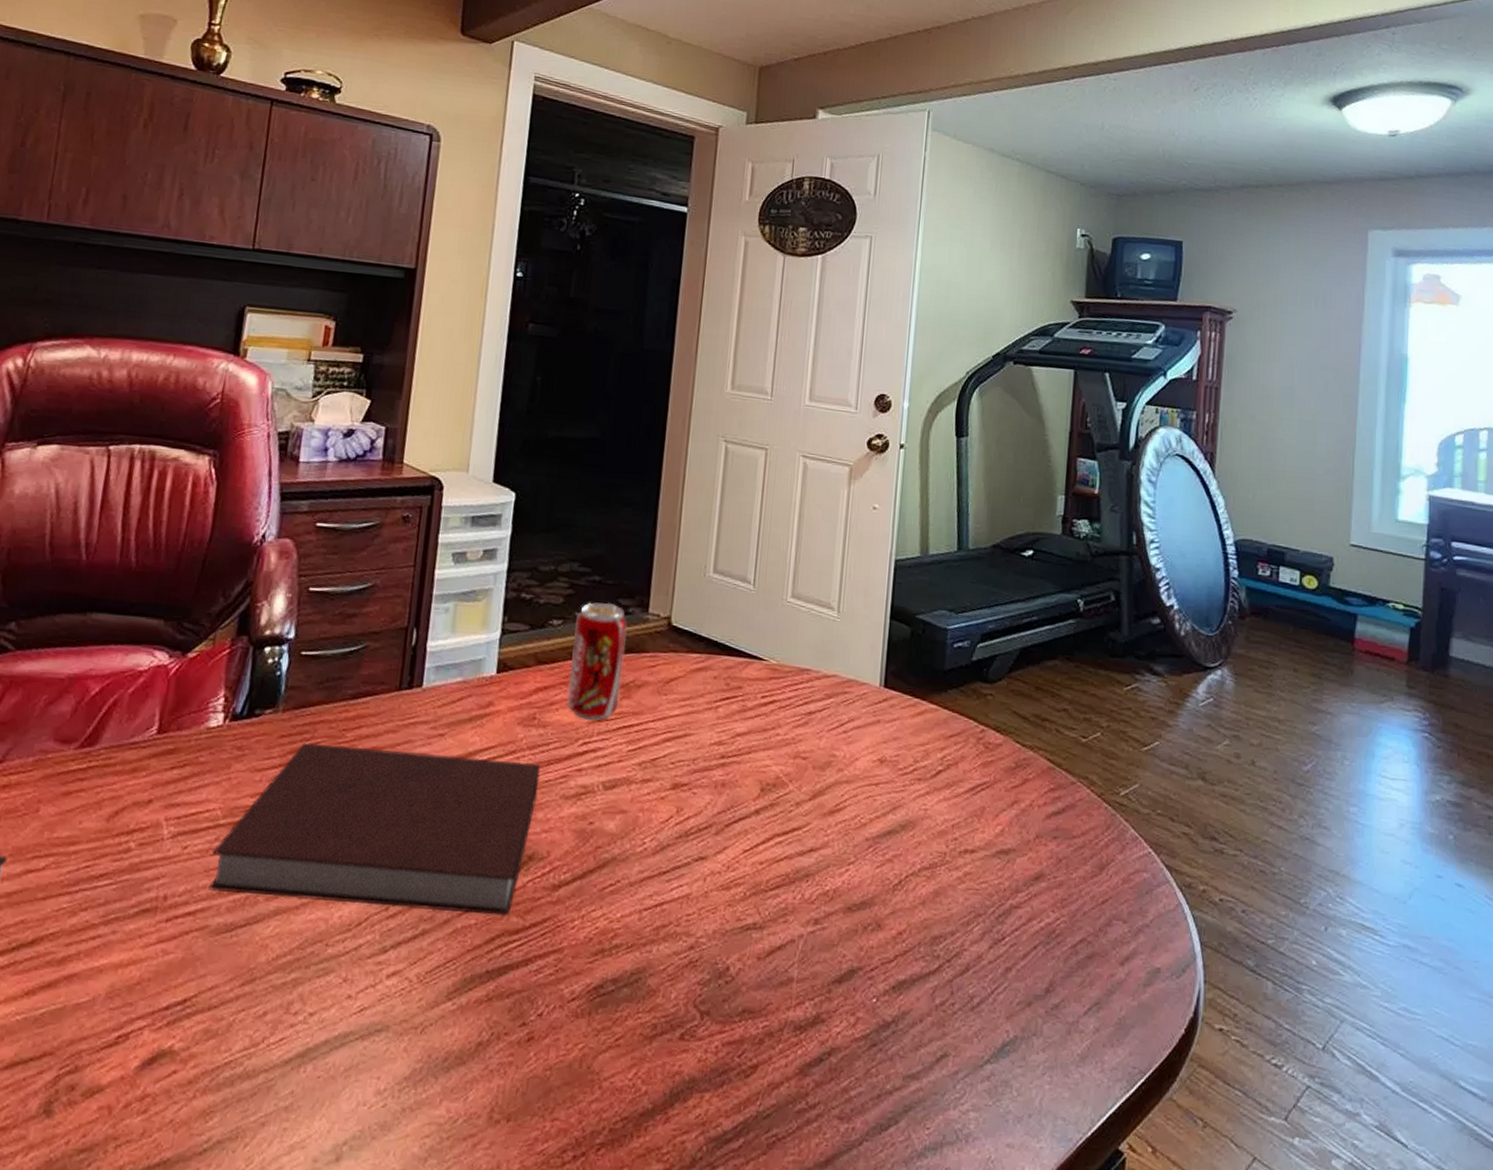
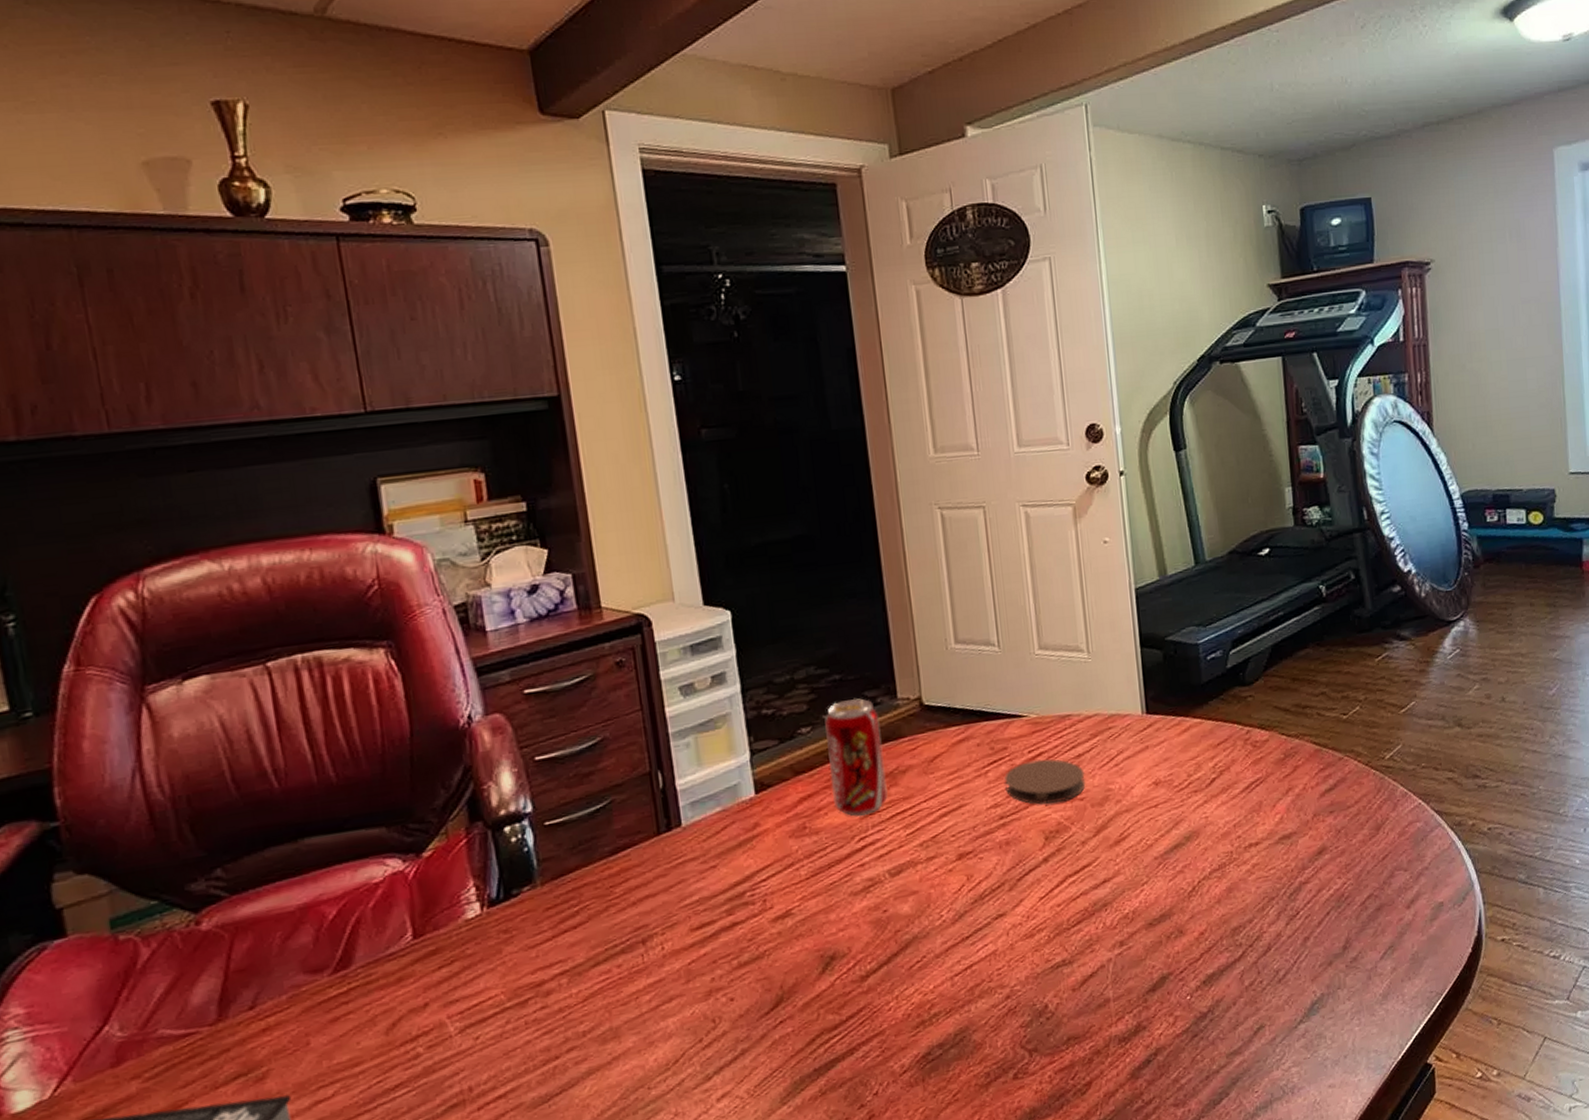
notebook: present [208,742,541,916] -> none [506,870,826,1071]
coaster: none [732,706,813,756] -> present [1005,759,1086,805]

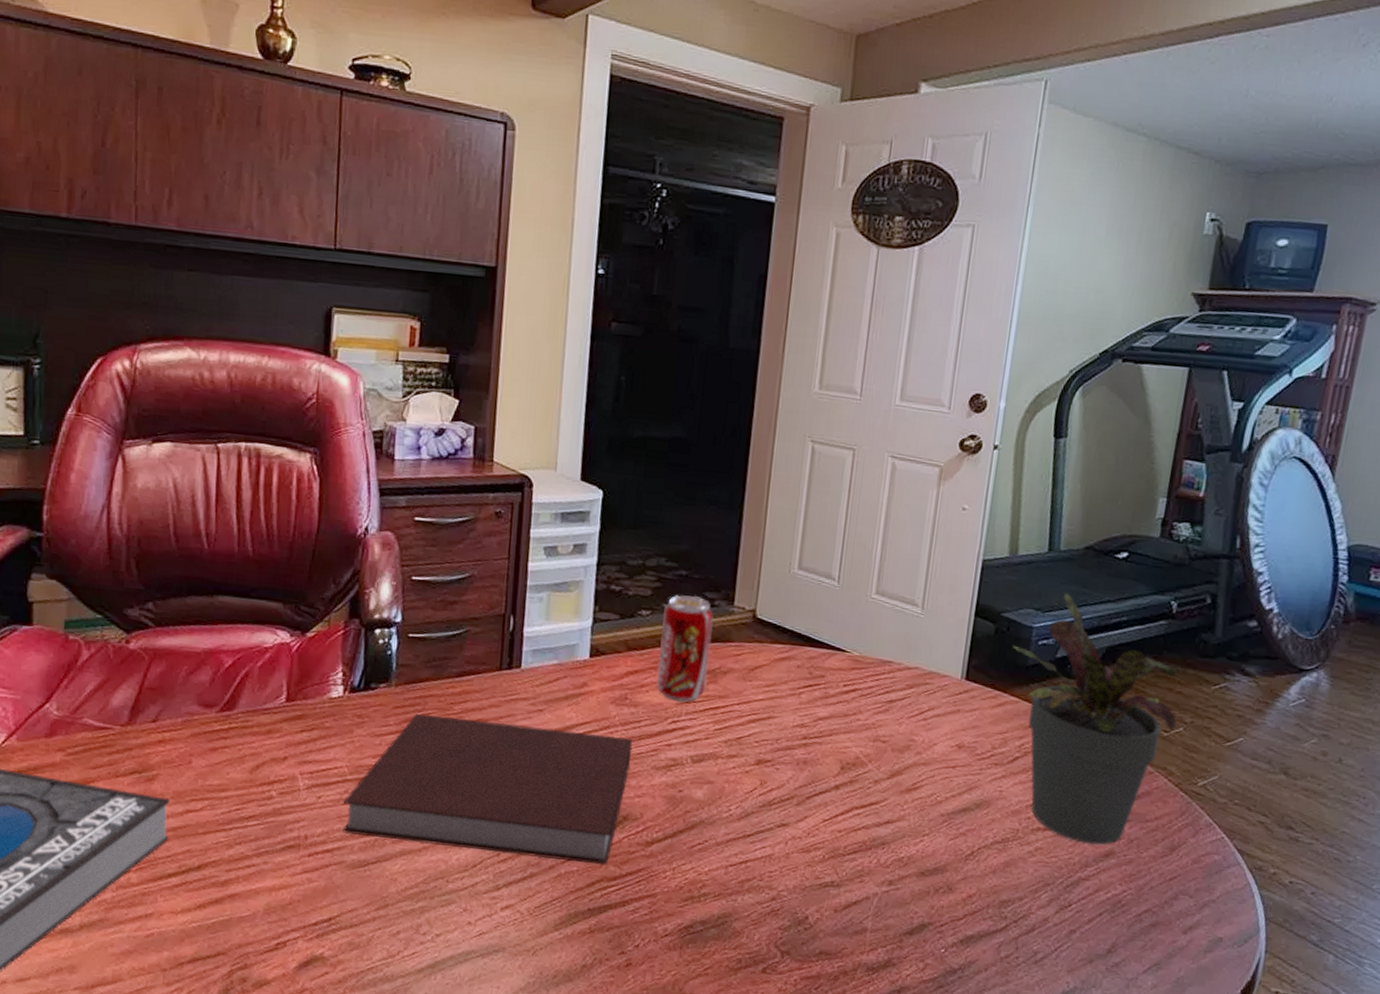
notebook: none [506,870,826,1071] -> present [342,713,633,866]
coaster: present [1005,759,1086,805] -> none [814,694,893,739]
potted plant: none [1184,602,1353,848] -> present [1013,593,1177,846]

